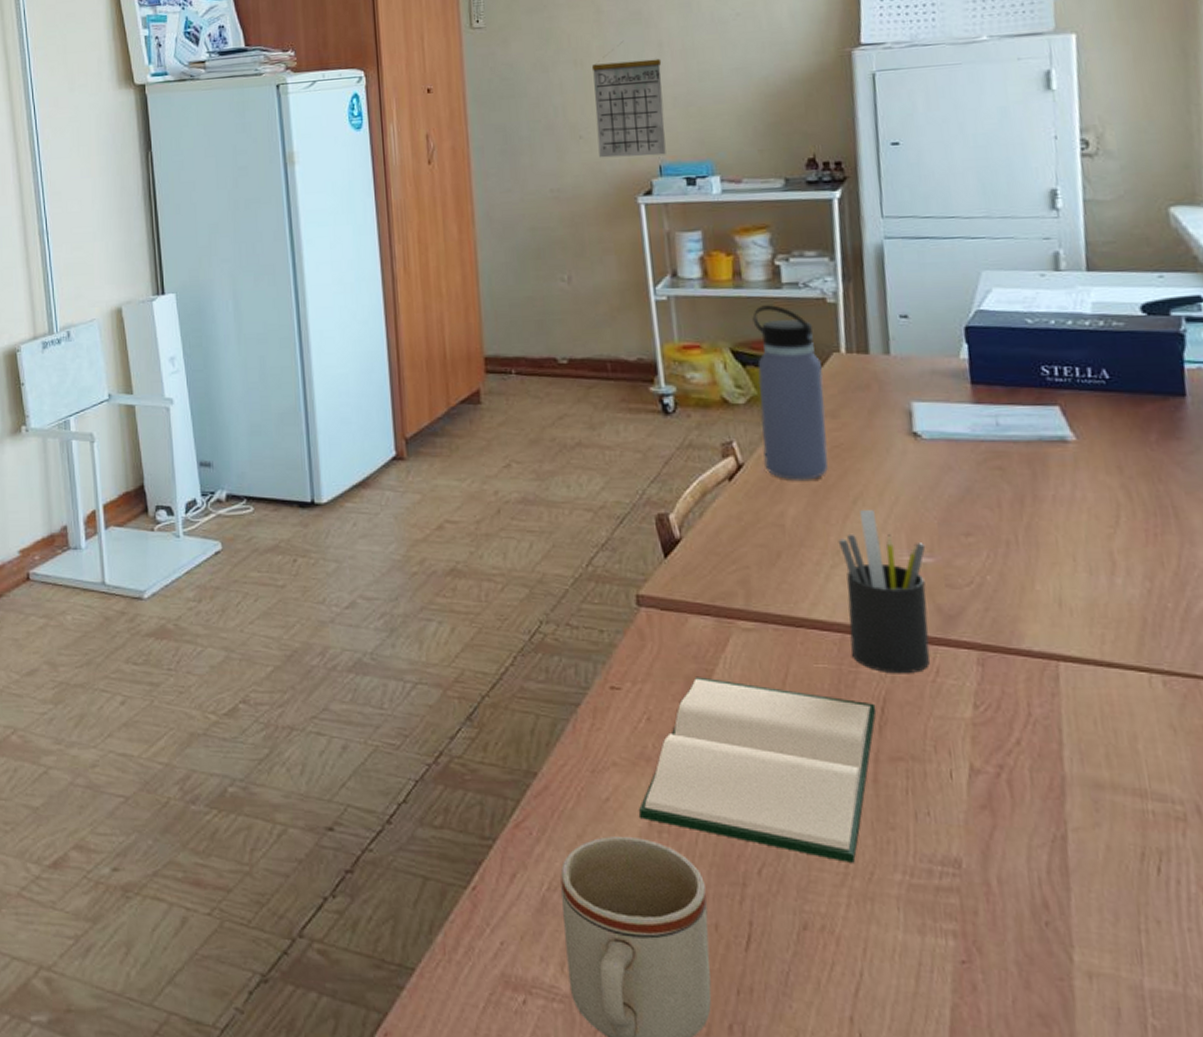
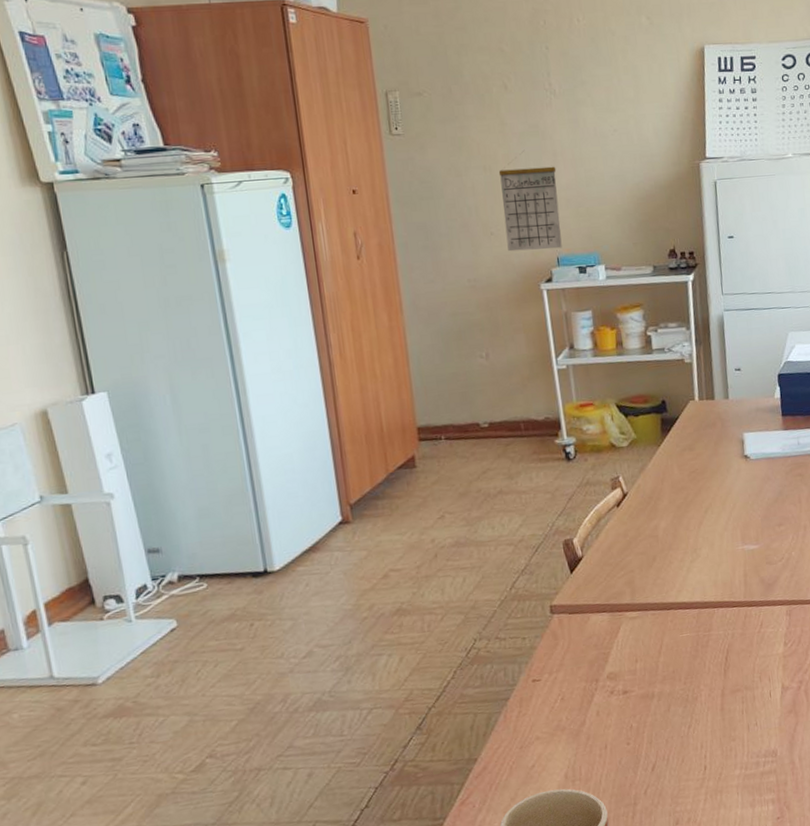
hardback book: present [639,676,877,863] -> none [558,655,722,775]
water bottle: present [752,305,828,480] -> none [631,367,688,501]
pen holder: present [838,510,930,674] -> none [695,516,757,632]

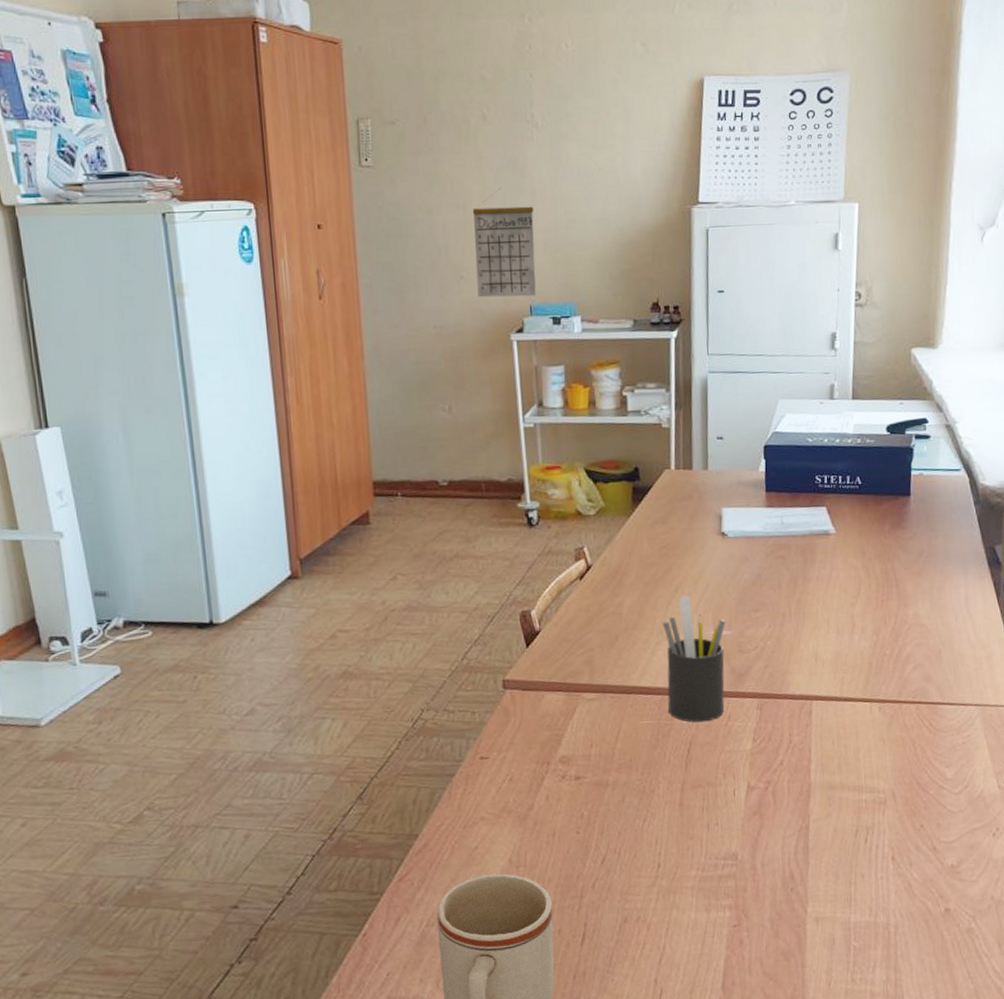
pen holder: none [695,516,757,632] -> present [662,596,726,722]

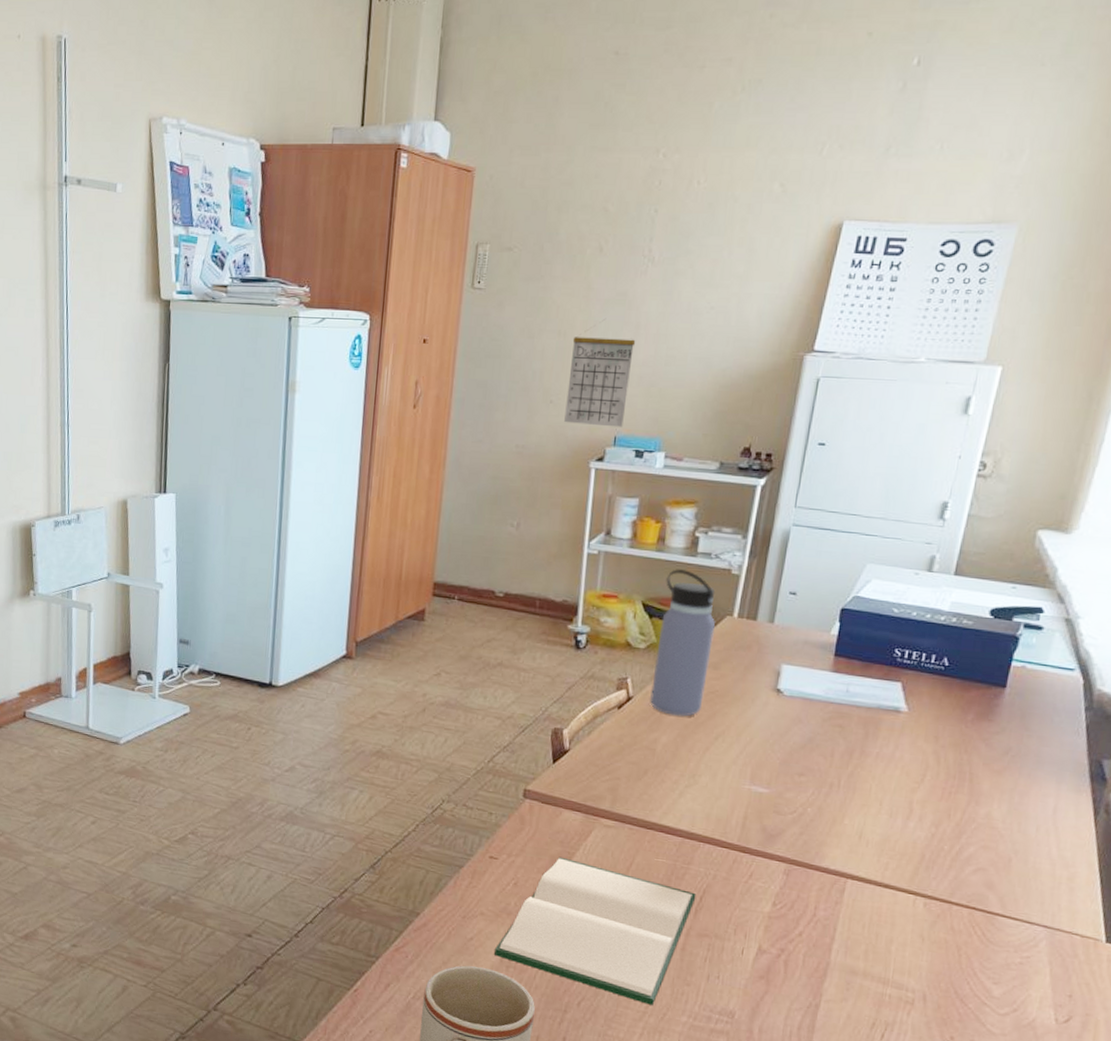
hardback book: none [502,741,684,868] -> present [494,856,697,1005]
water bottle: none [603,430,658,576] -> present [650,569,716,717]
pen holder: present [662,596,726,722] -> none [687,745,765,874]

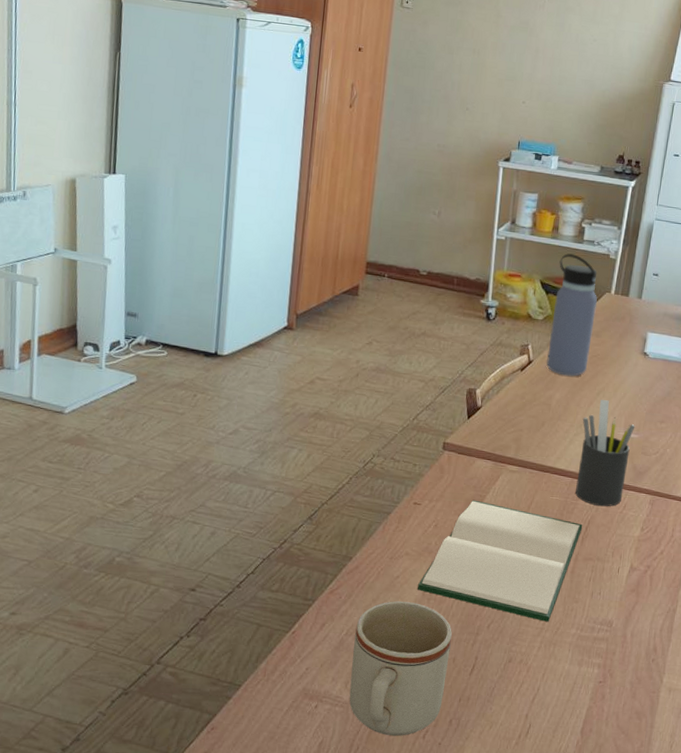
calendar: present [564,319,636,428] -> none [478,42,536,134]
pen holder: none [687,745,765,874] -> present [575,400,636,507]

